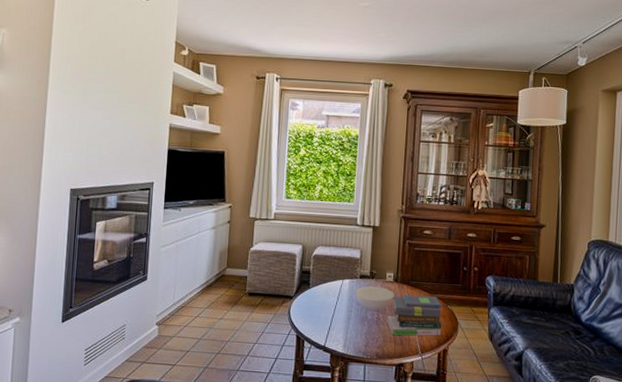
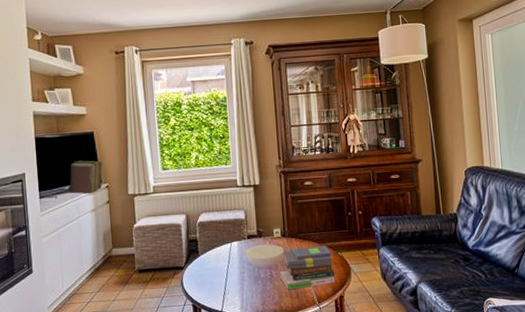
books: none [194,177,229,211] -> present [69,160,103,194]

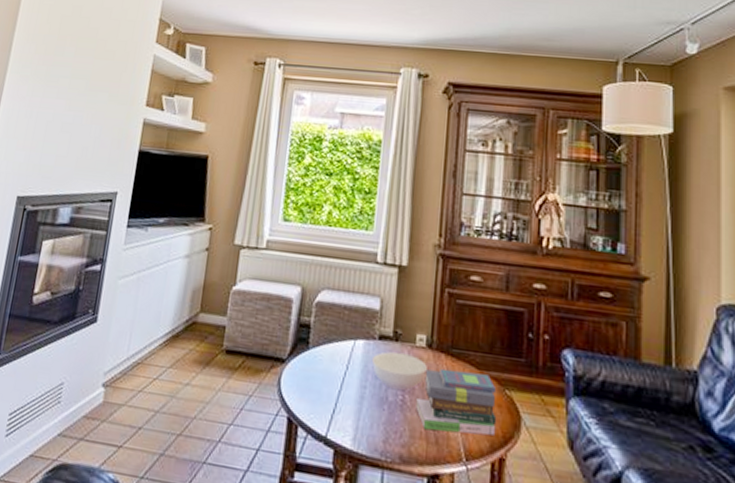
books: present [69,160,103,194] -> none [164,188,211,233]

